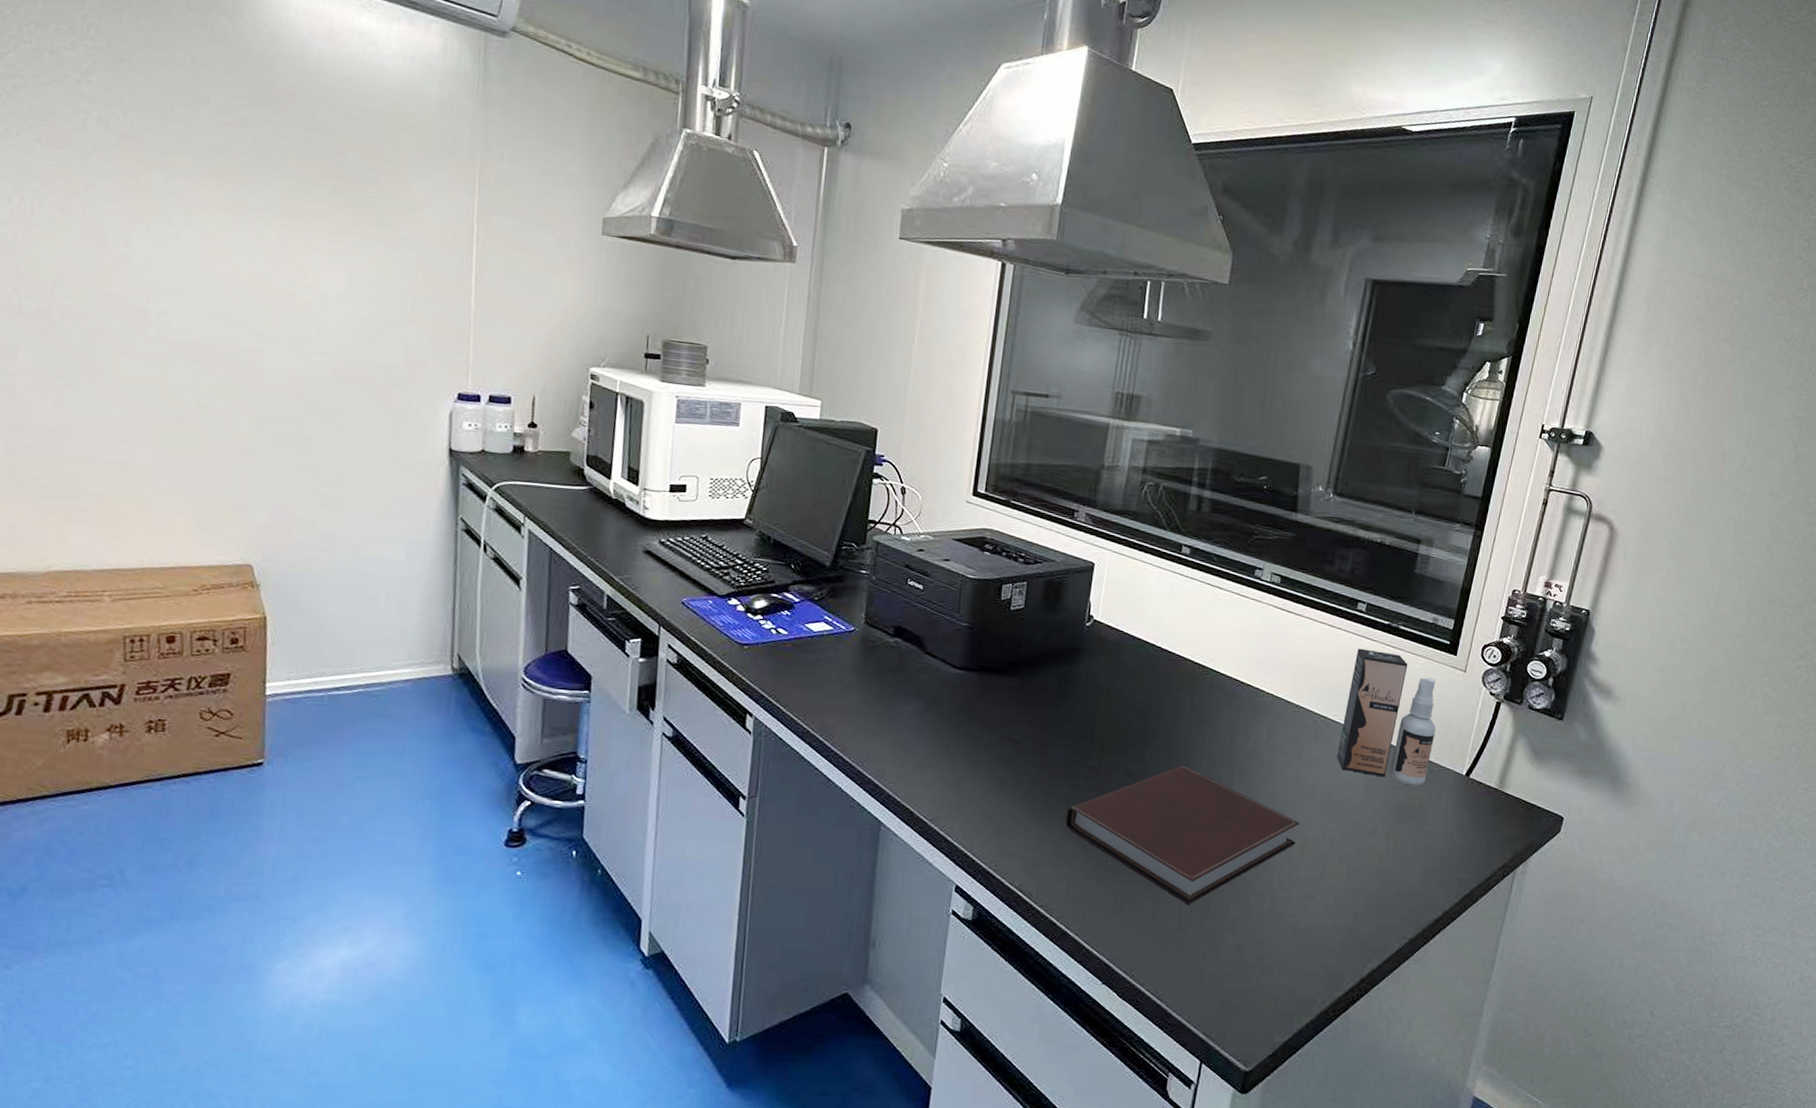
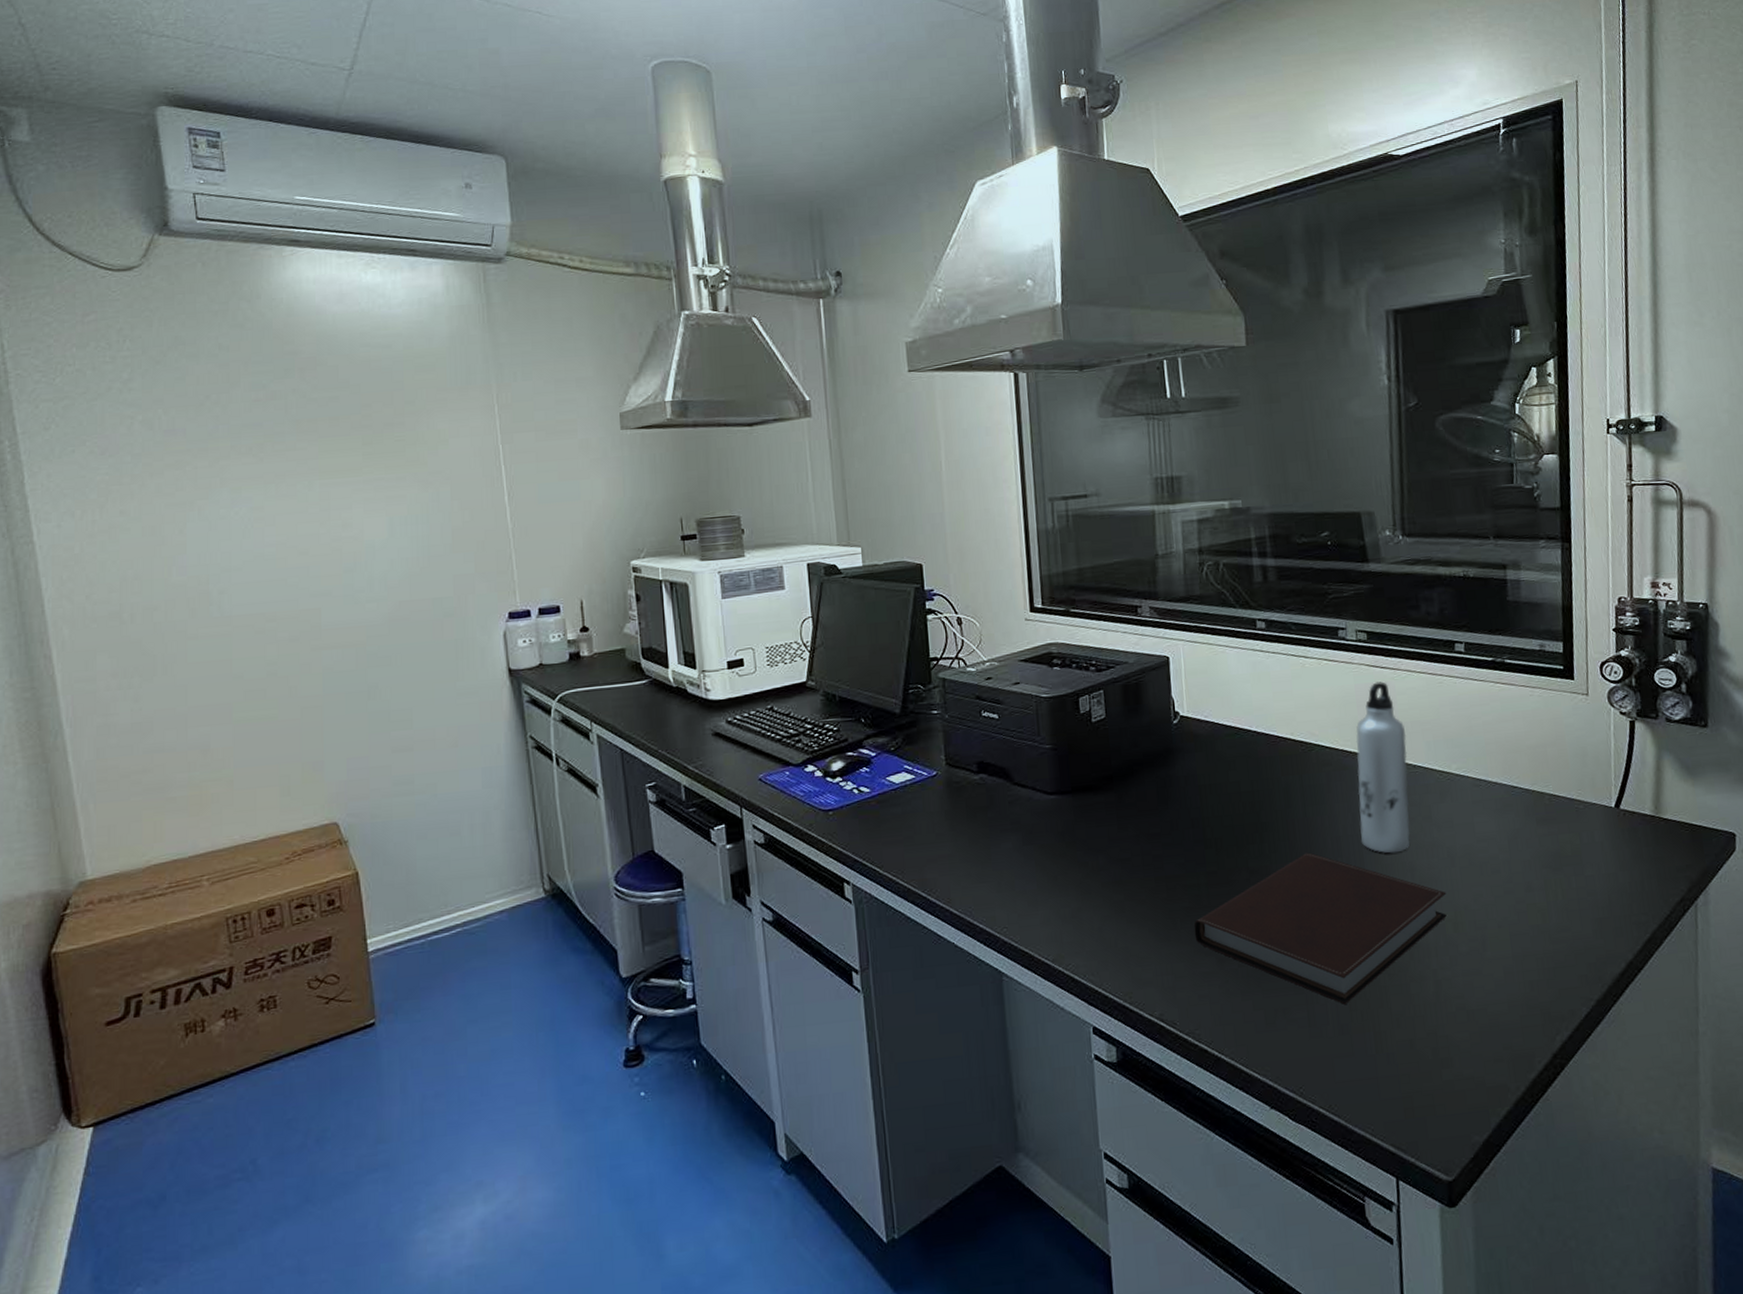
water bottle: none [1235,623,1296,780] -> present [1356,681,1411,854]
spray bottle: present [1336,648,1436,786] -> none [1465,690,1573,829]

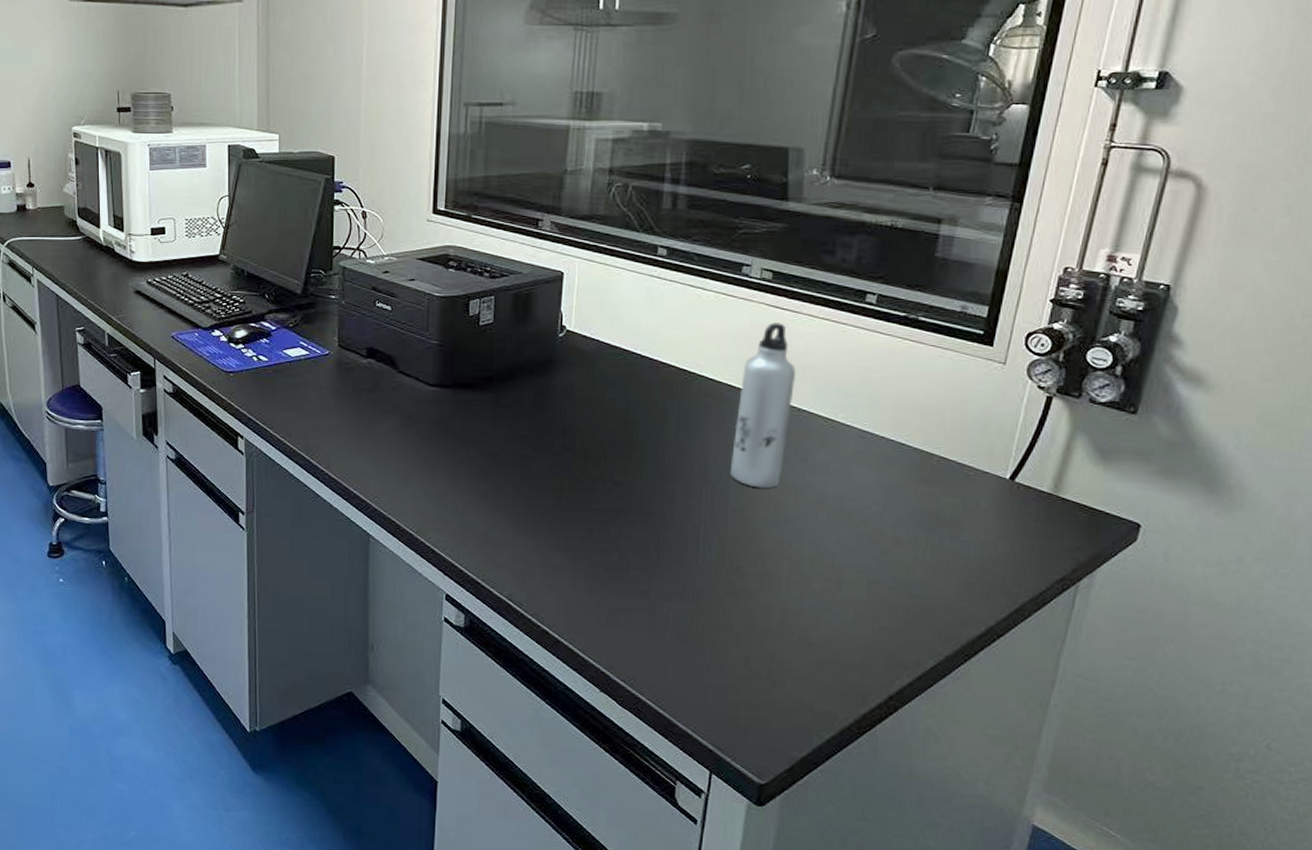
notebook: present [1194,852,1447,1004] -> none [551,475,809,616]

